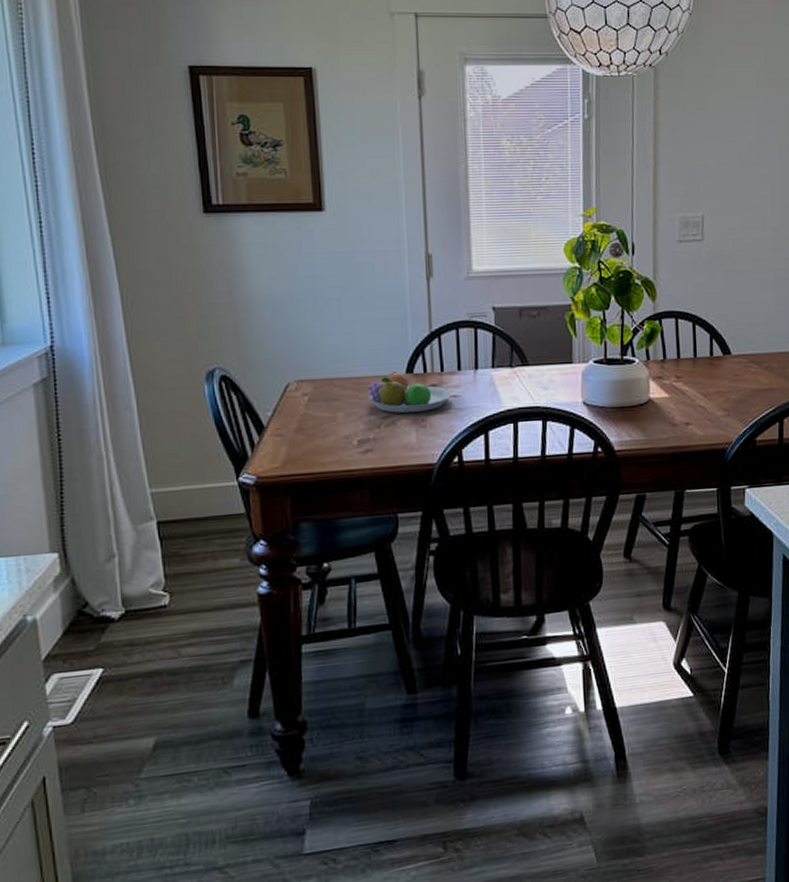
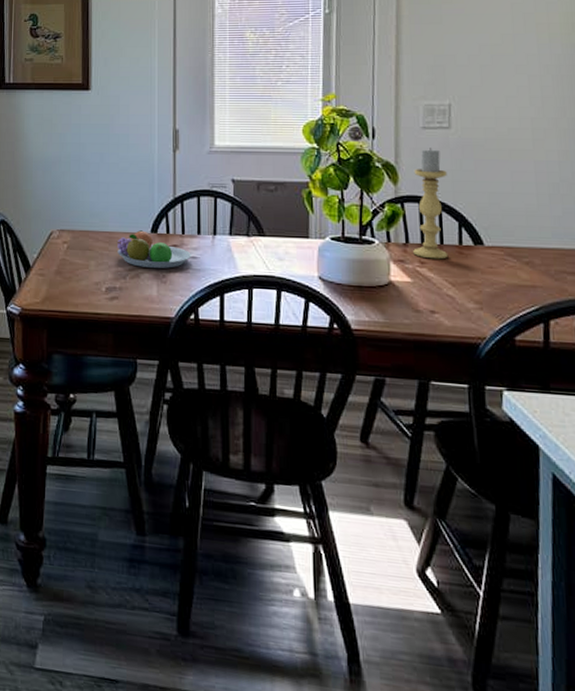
candle holder: none [670,261,701,373] -> present [413,148,449,260]

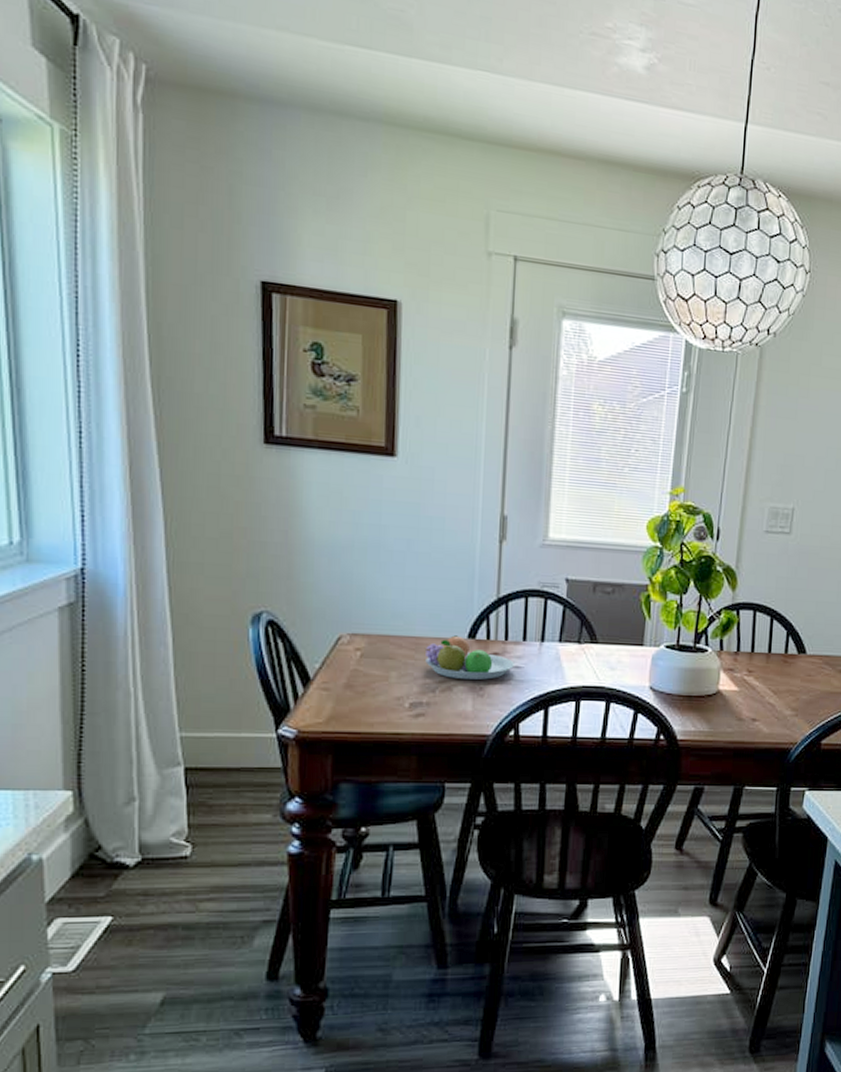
candle holder: present [413,148,449,260] -> none [743,553,783,668]

